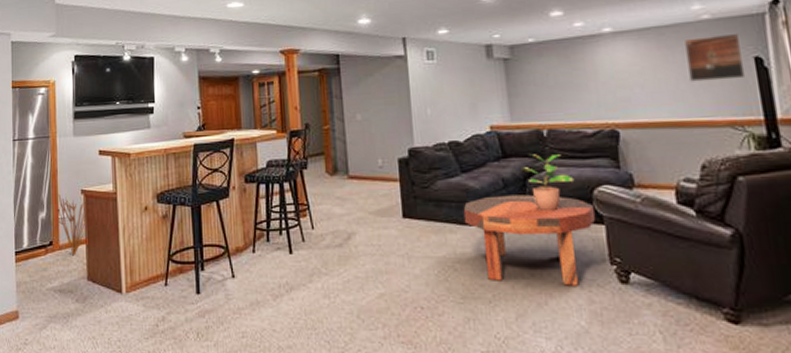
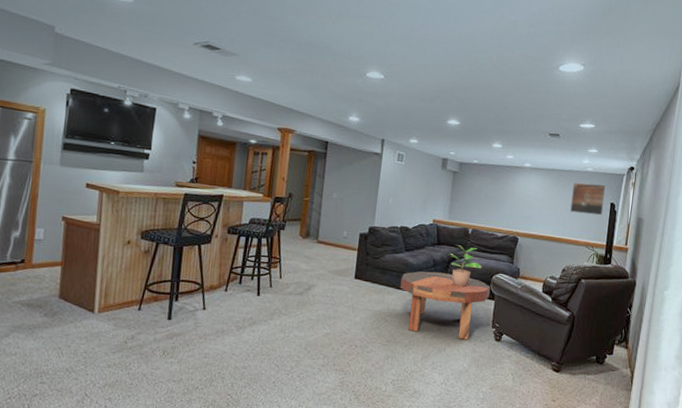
decorative plant: present [53,195,86,256] -> none [27,217,66,276]

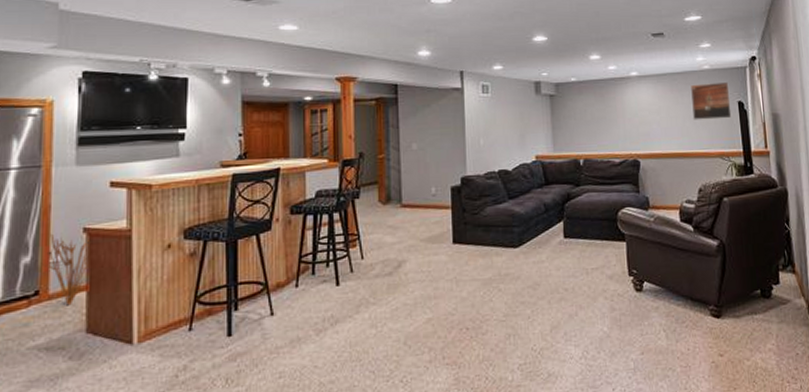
decorative plant: none [27,217,66,276] -> present [41,234,89,306]
coffee table: present [400,271,491,340] -> none [509,217,619,298]
potted plant: present [447,244,482,288] -> none [559,180,604,233]

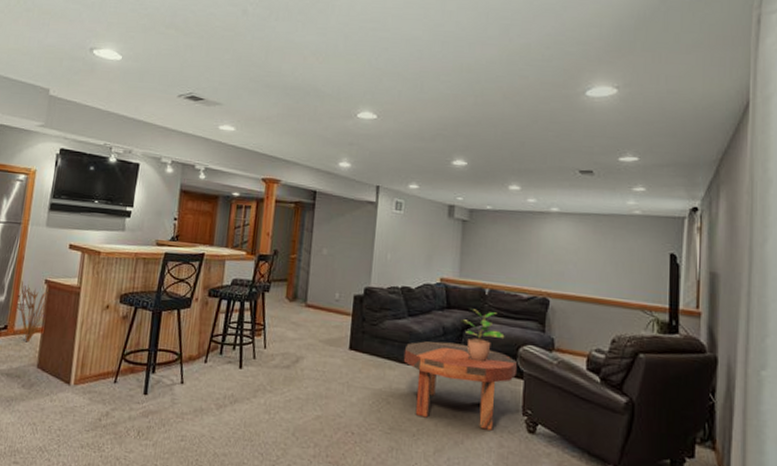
coffee table: none [509,217,619,298] -> present [403,341,518,430]
potted plant: none [559,180,604,233] -> present [459,307,505,362]
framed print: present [691,81,732,120] -> none [615,228,662,271]

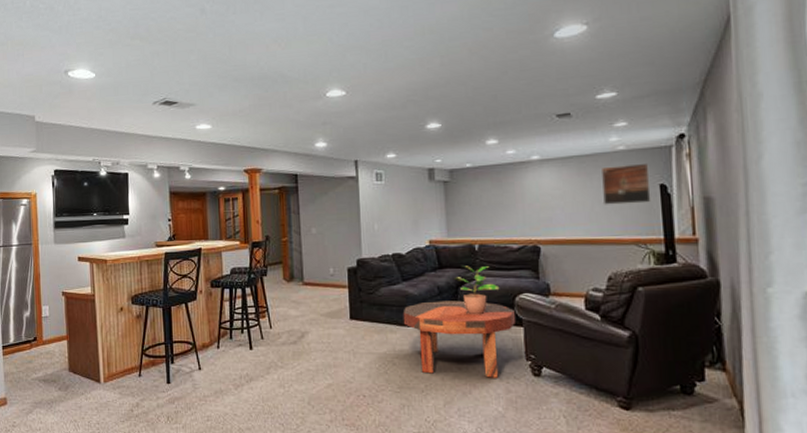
decorative plant: present [11,281,48,343] -> none [36,296,67,350]
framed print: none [615,228,662,271] -> present [602,163,651,205]

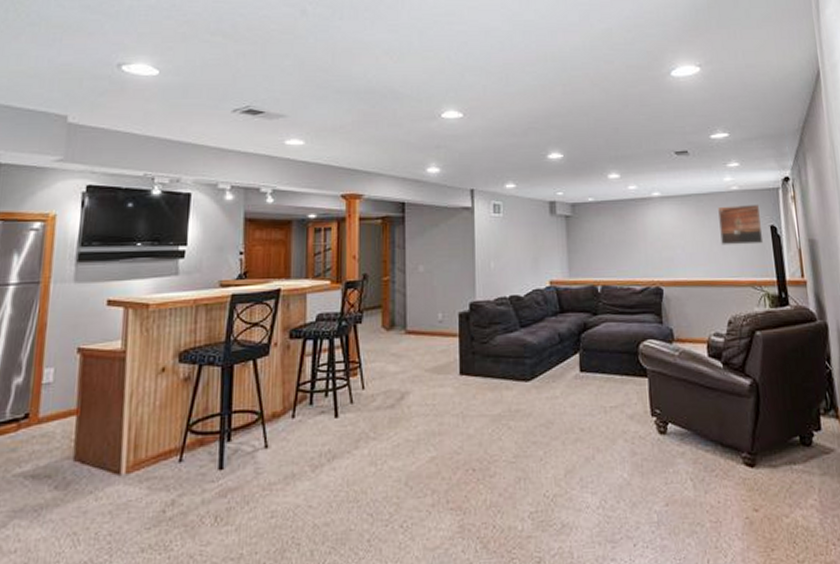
coffee table: present [403,300,517,378] -> none [520,349,641,439]
potted plant: present [453,264,500,315] -> none [575,308,623,366]

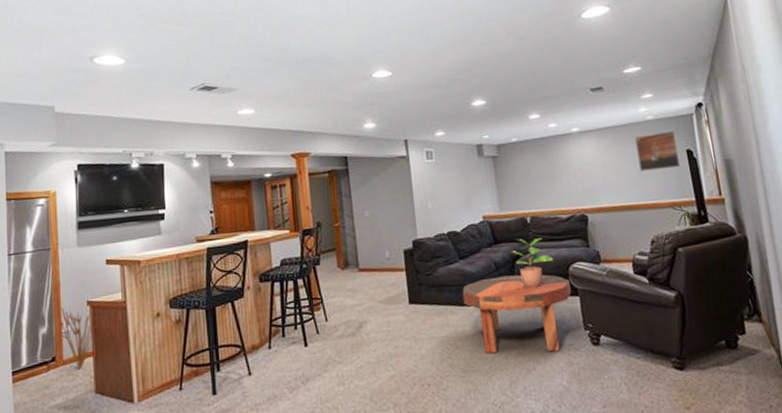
decorative plant: none [32,354,83,431] -> present [55,308,93,370]
coffee table: none [520,349,641,439] -> present [462,274,572,354]
potted plant: none [575,308,623,366] -> present [508,238,554,289]

